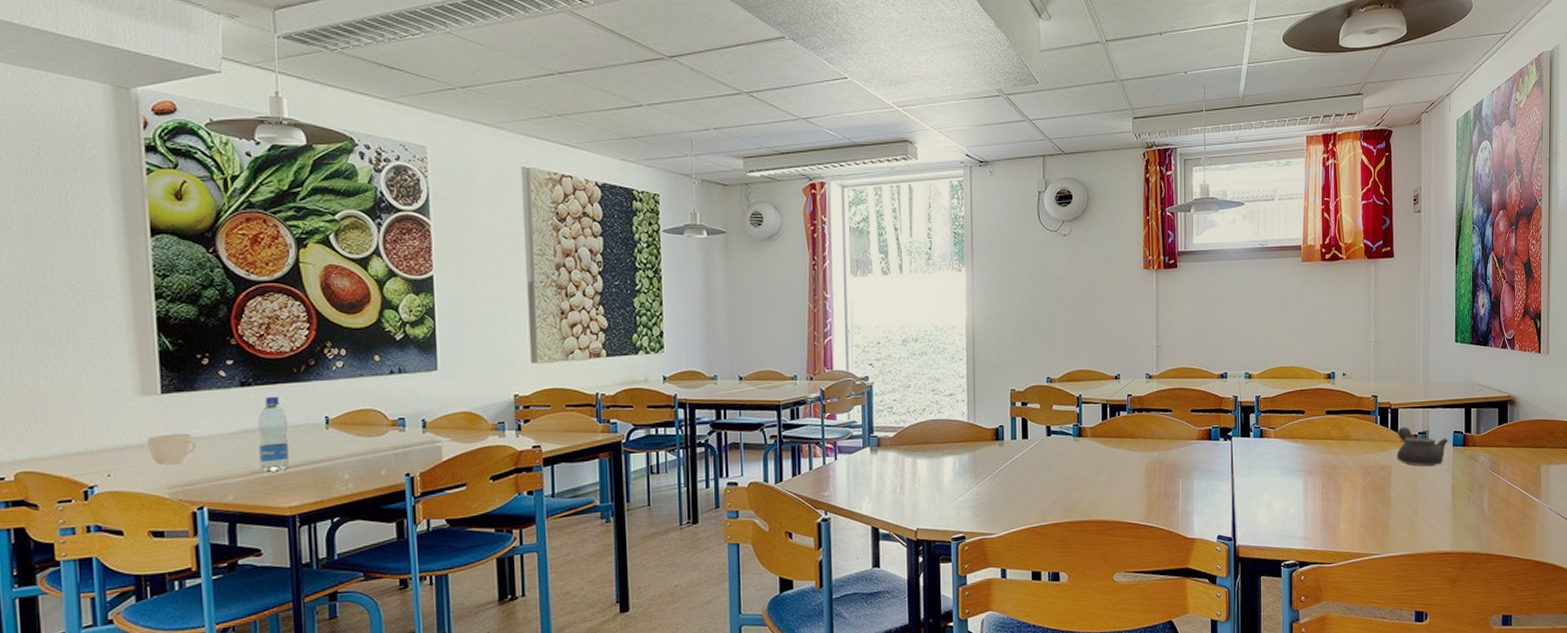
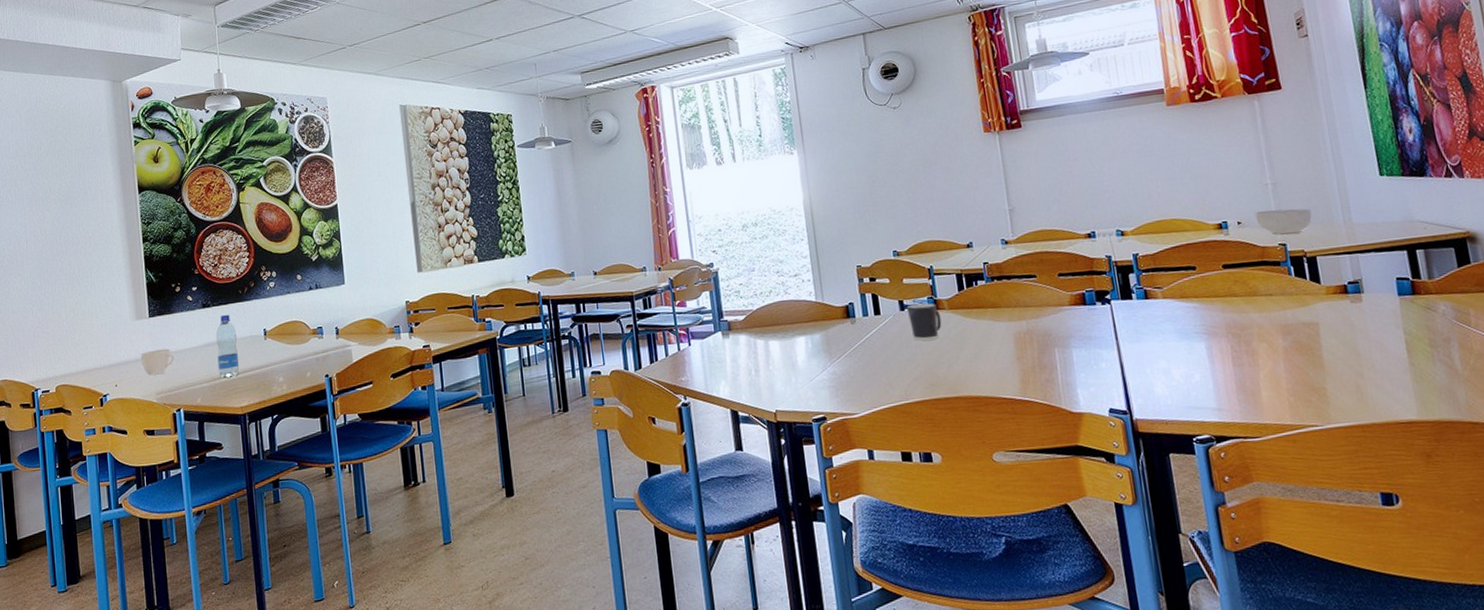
mug: none [1053,430,1083,466] -> present [906,303,942,341]
bowl: none [1357,365,1401,388] -> present [1255,208,1312,235]
teapot: present [1397,427,1448,467] -> none [1320,276,1391,321]

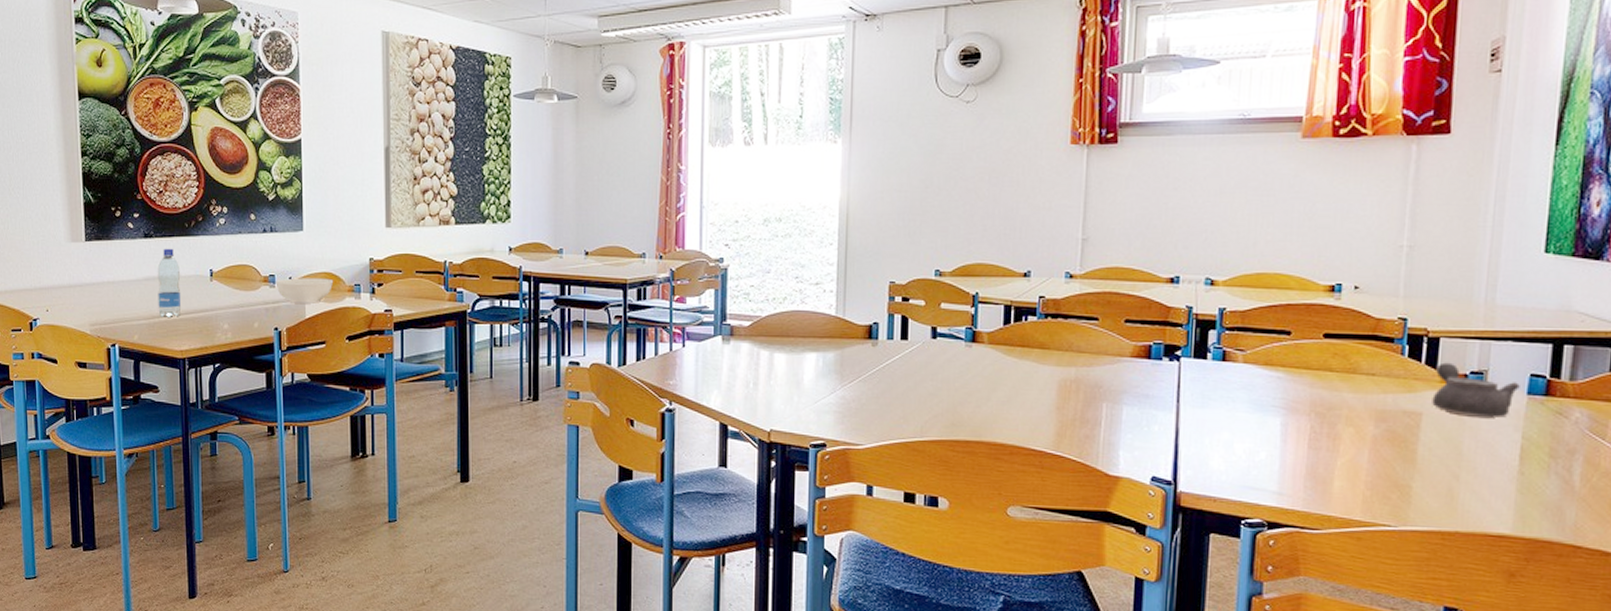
cup: present [141,348,175,376] -> none [75,277,111,305]
bowl: none [323,324,376,351] -> present [275,278,334,304]
mug: present [906,303,942,341] -> none [939,333,978,375]
bowl: present [1255,208,1312,235] -> none [1378,278,1449,308]
teapot: none [1320,276,1391,321] -> present [1432,362,1520,419]

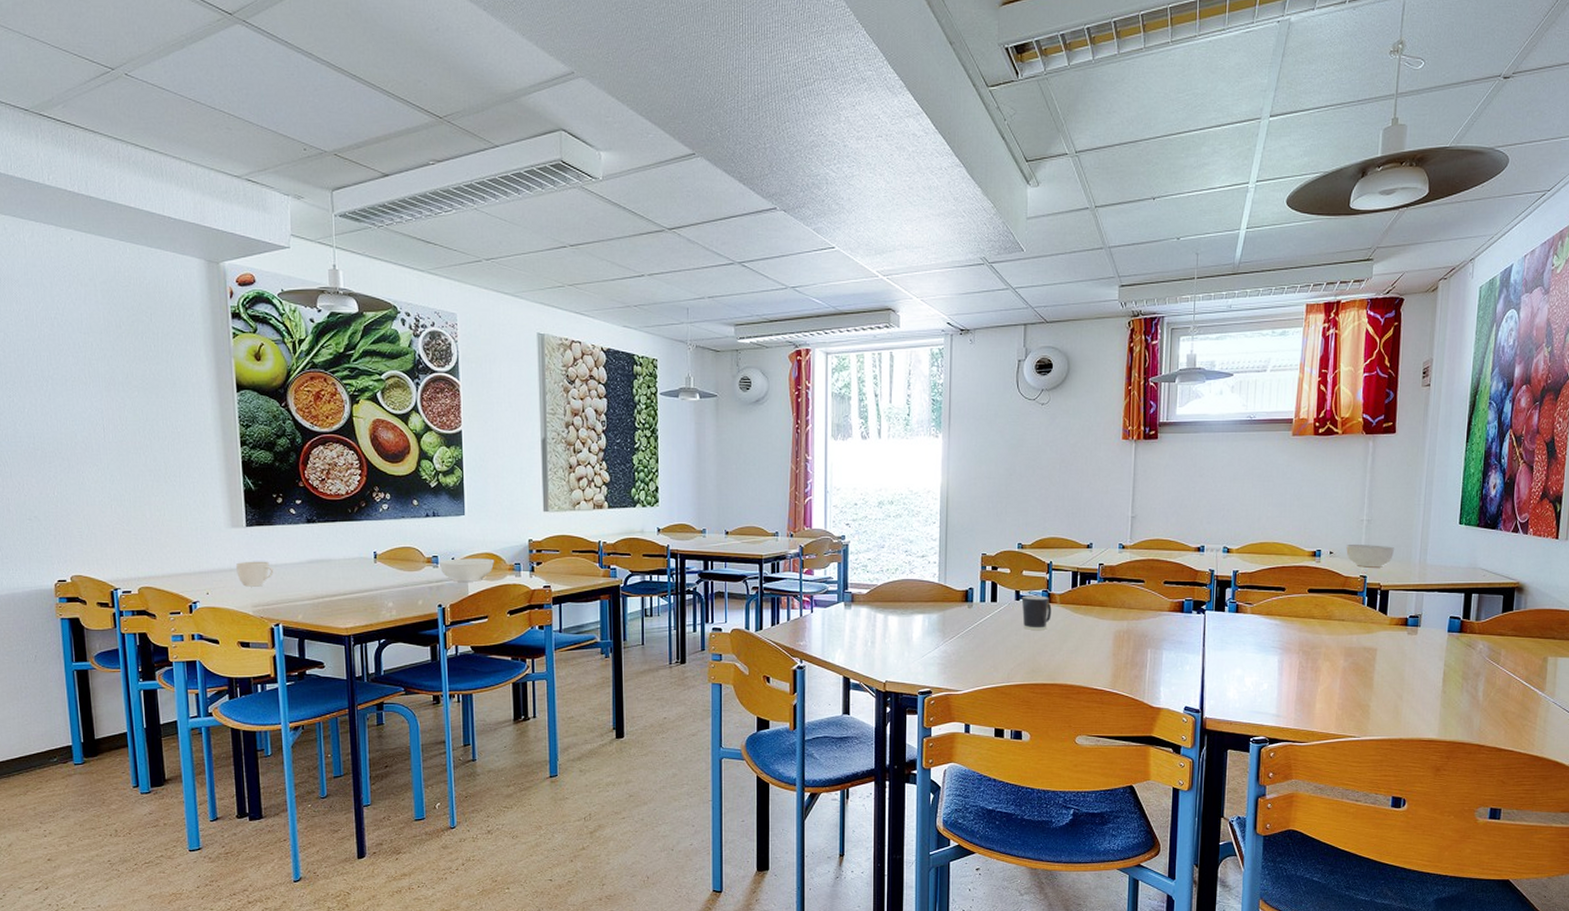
cup: none [75,277,111,305] -> present [236,561,274,587]
bottle: present [157,248,182,317] -> none [320,532,346,597]
mug: none [939,333,978,375] -> present [1021,595,1052,630]
bowl: none [1378,278,1449,308] -> present [1346,545,1395,568]
teapot: present [1432,362,1520,419] -> none [1383,609,1443,652]

